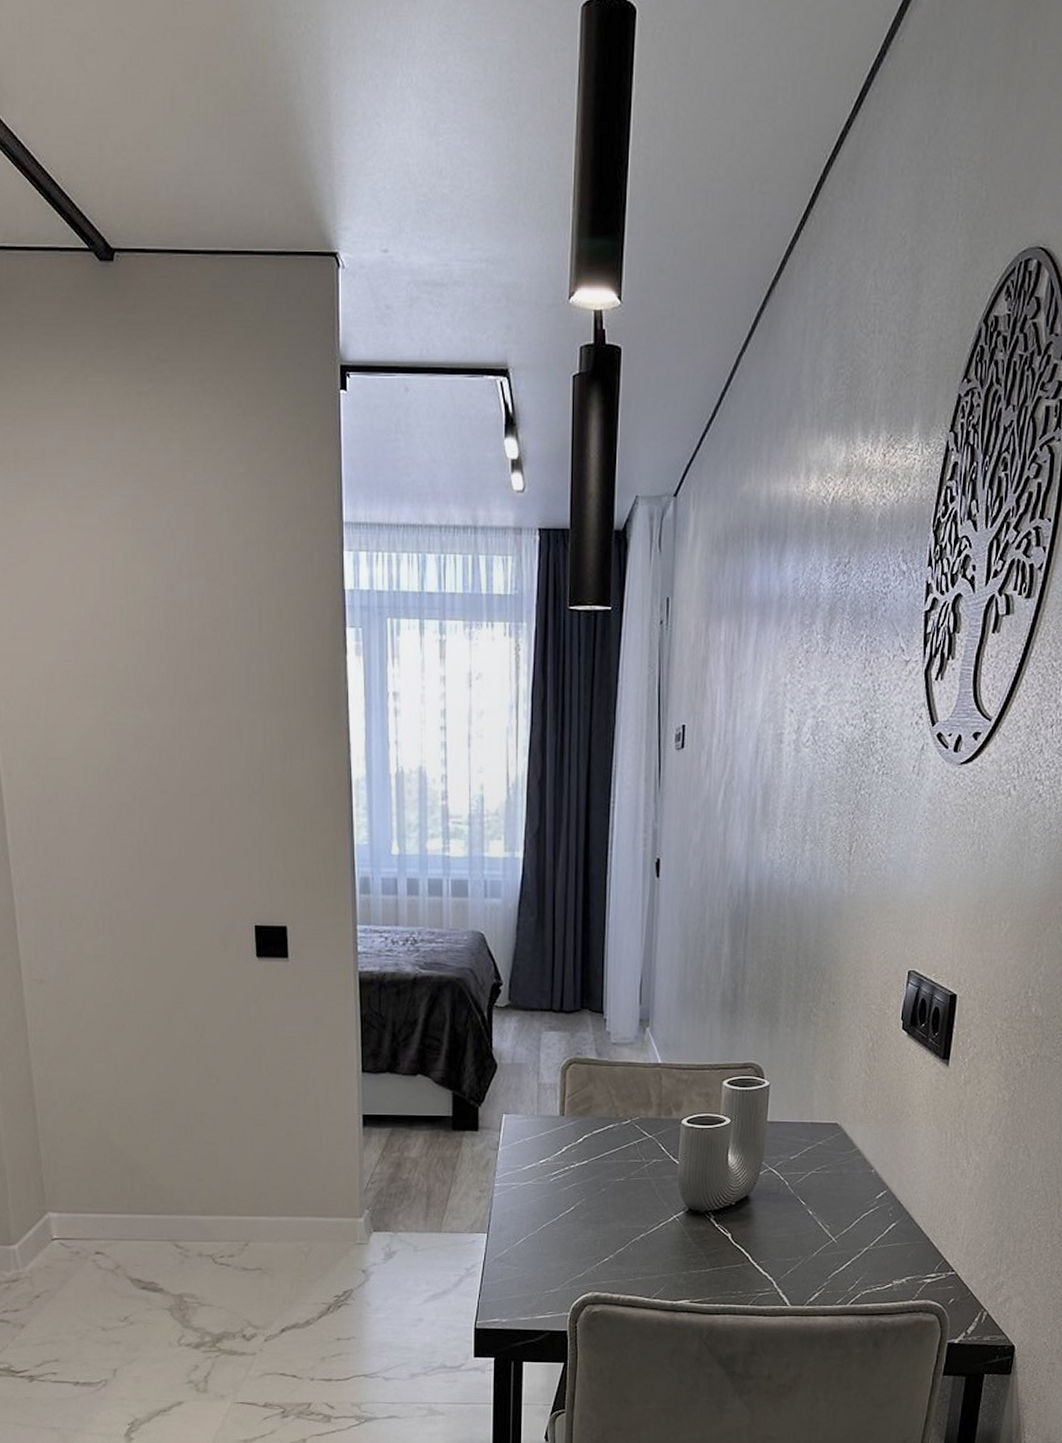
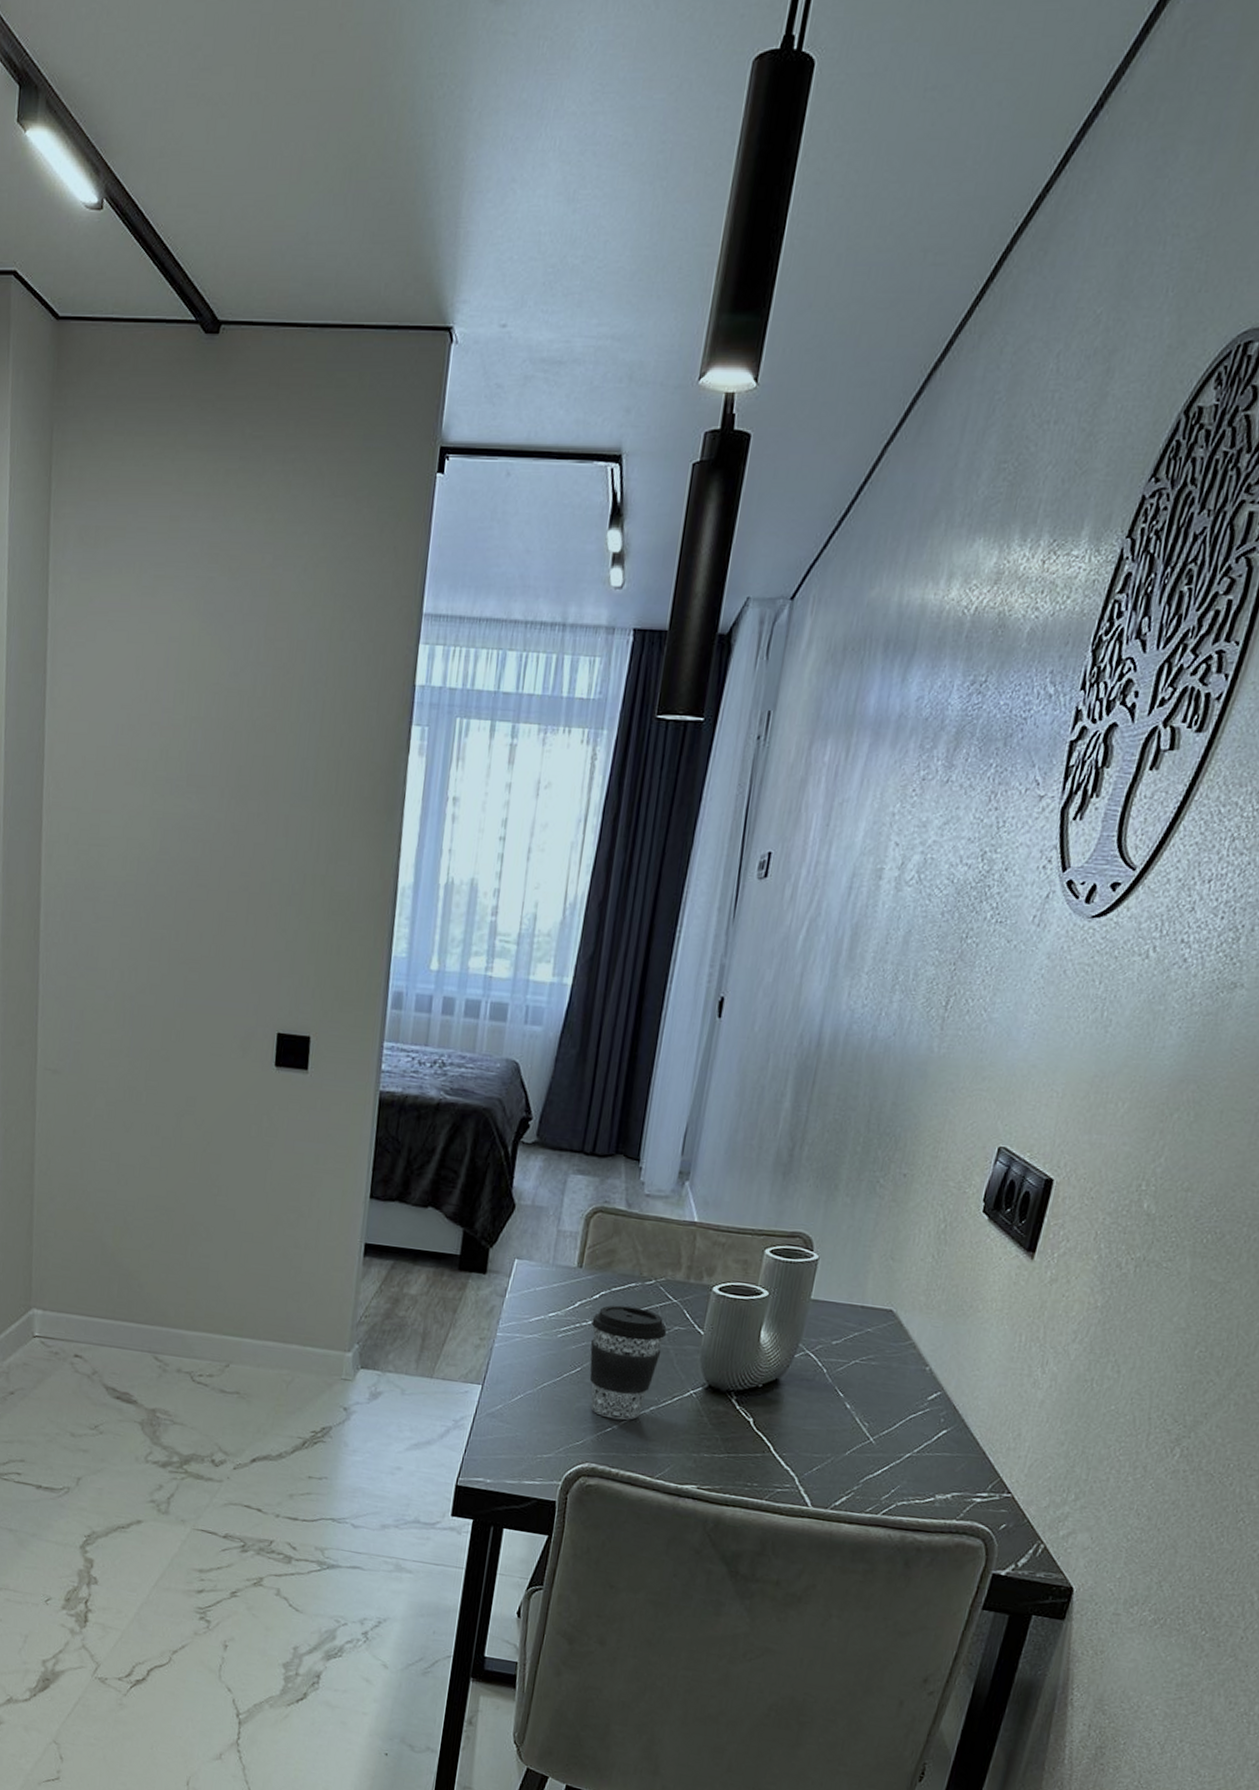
coffee cup: none [579,1146,647,1250] -> present [589,1305,667,1420]

